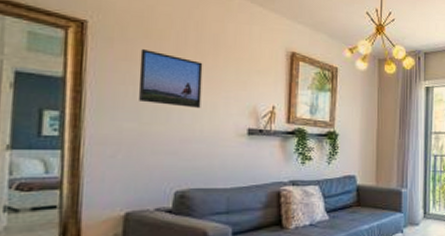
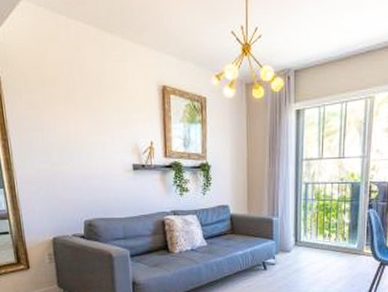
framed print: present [138,49,203,108] -> none [41,97,94,148]

